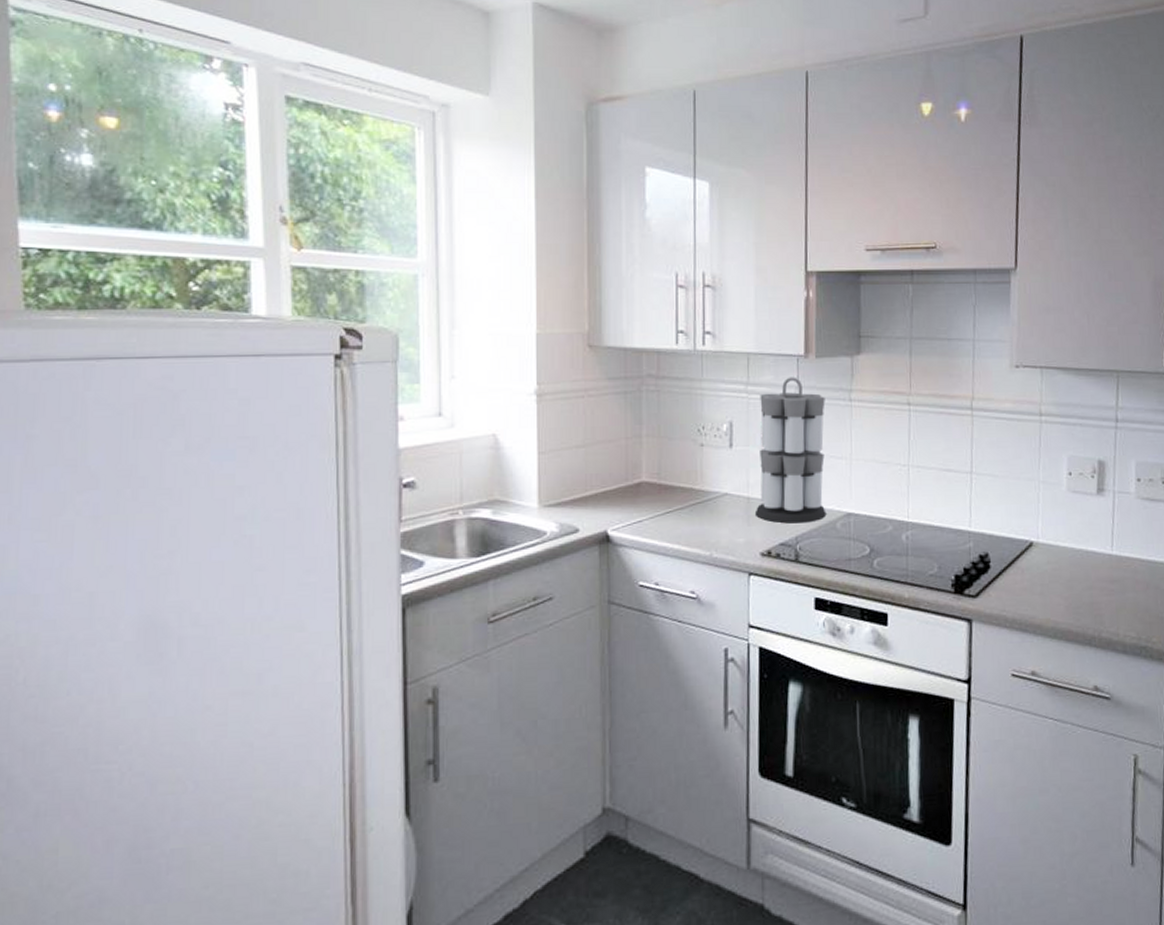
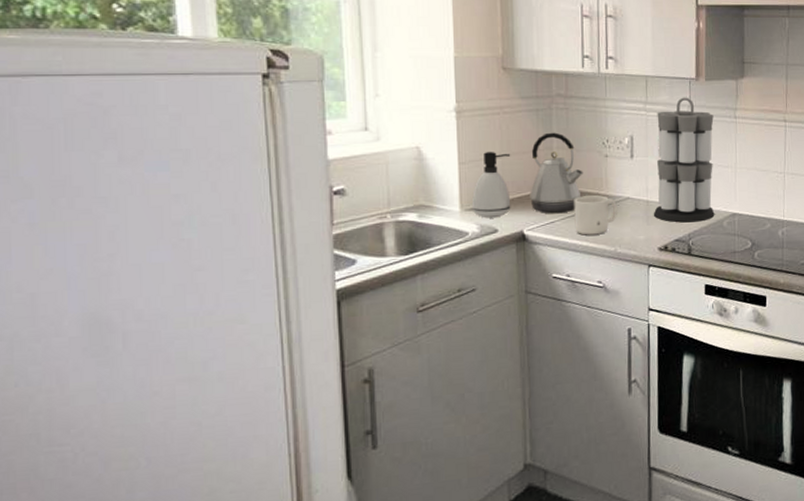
soap dispenser: none [551,440,595,516] -> present [471,152,511,219]
kettle: none [615,418,676,512] -> present [530,132,583,214]
mug: none [664,490,713,537] -> present [574,195,617,235]

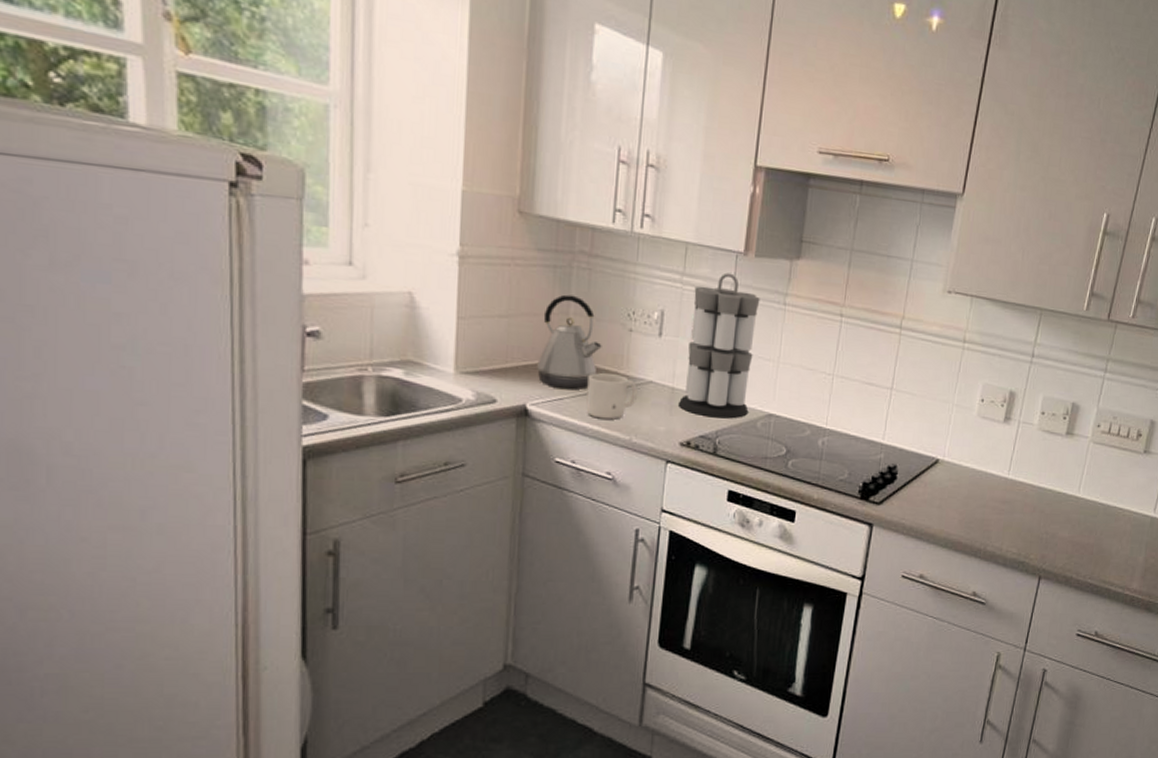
soap dispenser: present [471,152,511,219] -> none [468,308,519,386]

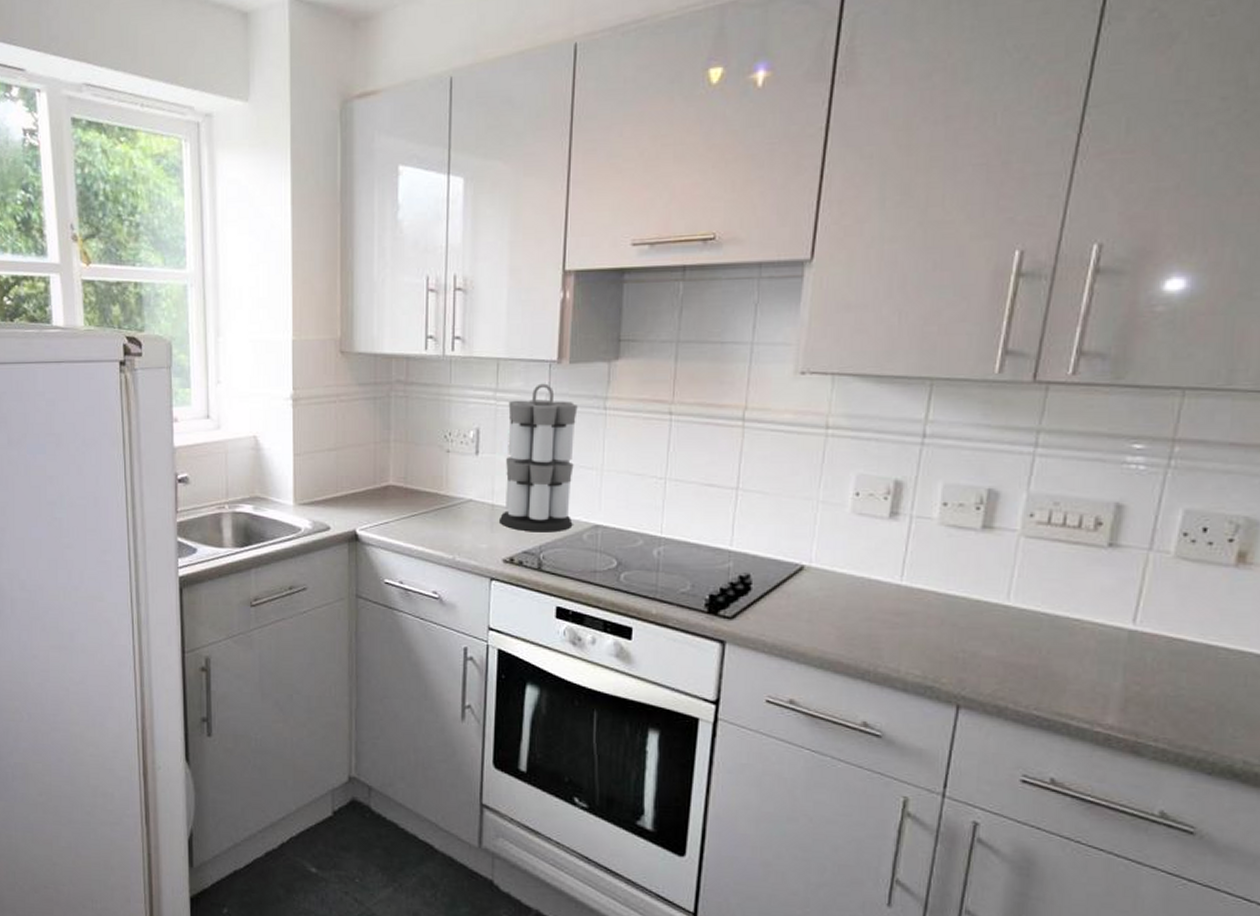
kettle: present [537,294,602,390] -> none [364,423,422,514]
mug: present [586,373,637,420] -> none [410,495,458,540]

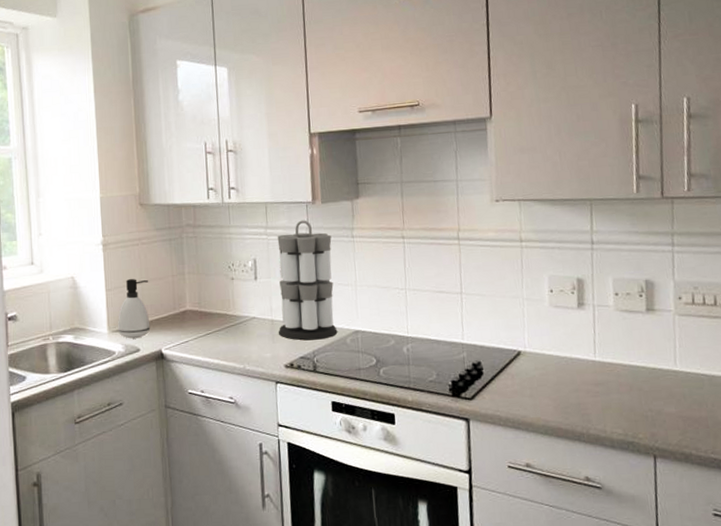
soap dispenser: none [305,443,346,515] -> present [117,279,151,339]

